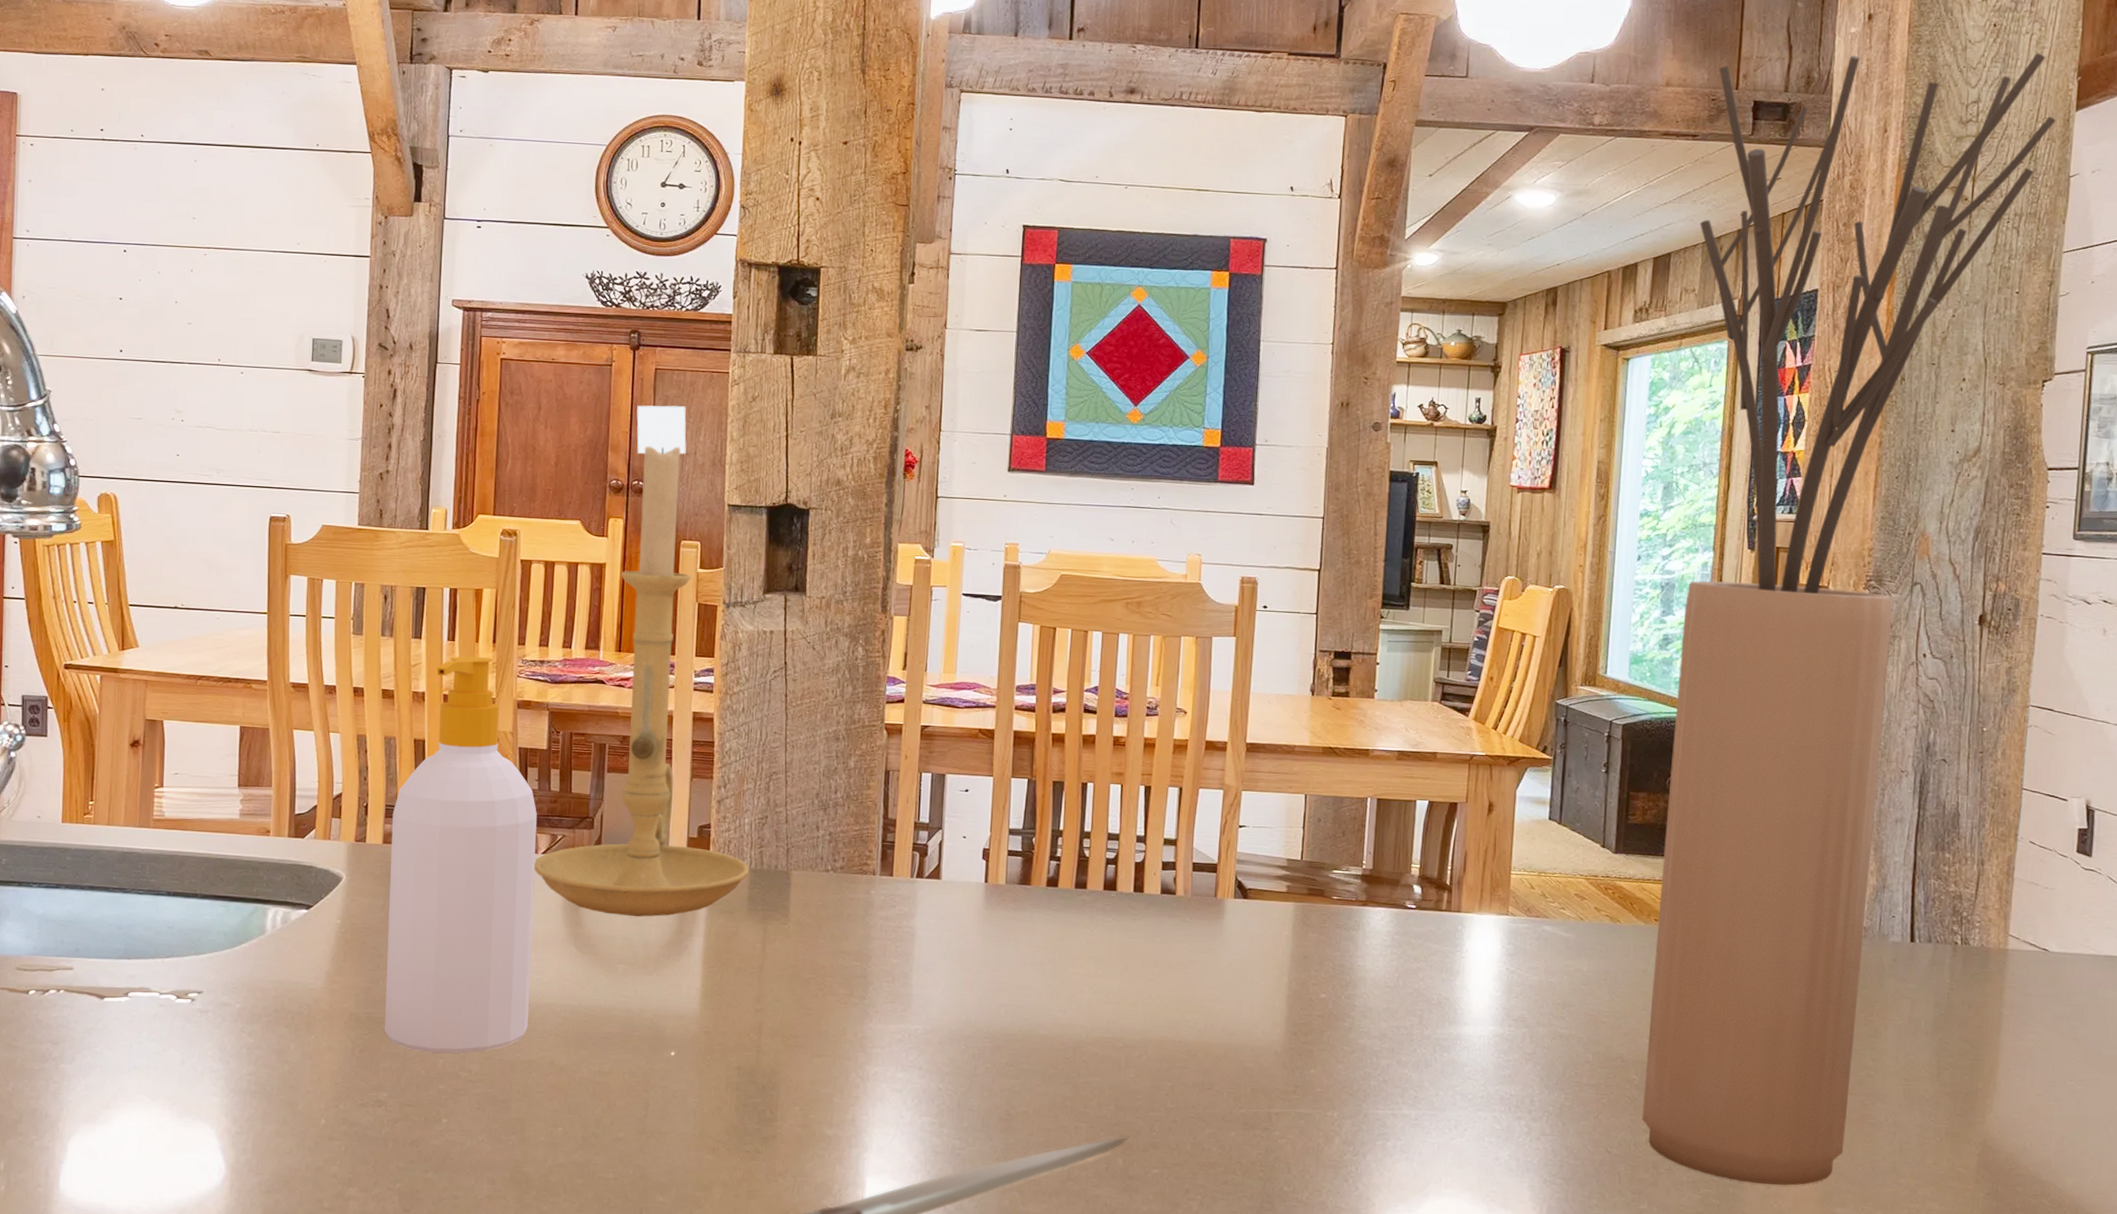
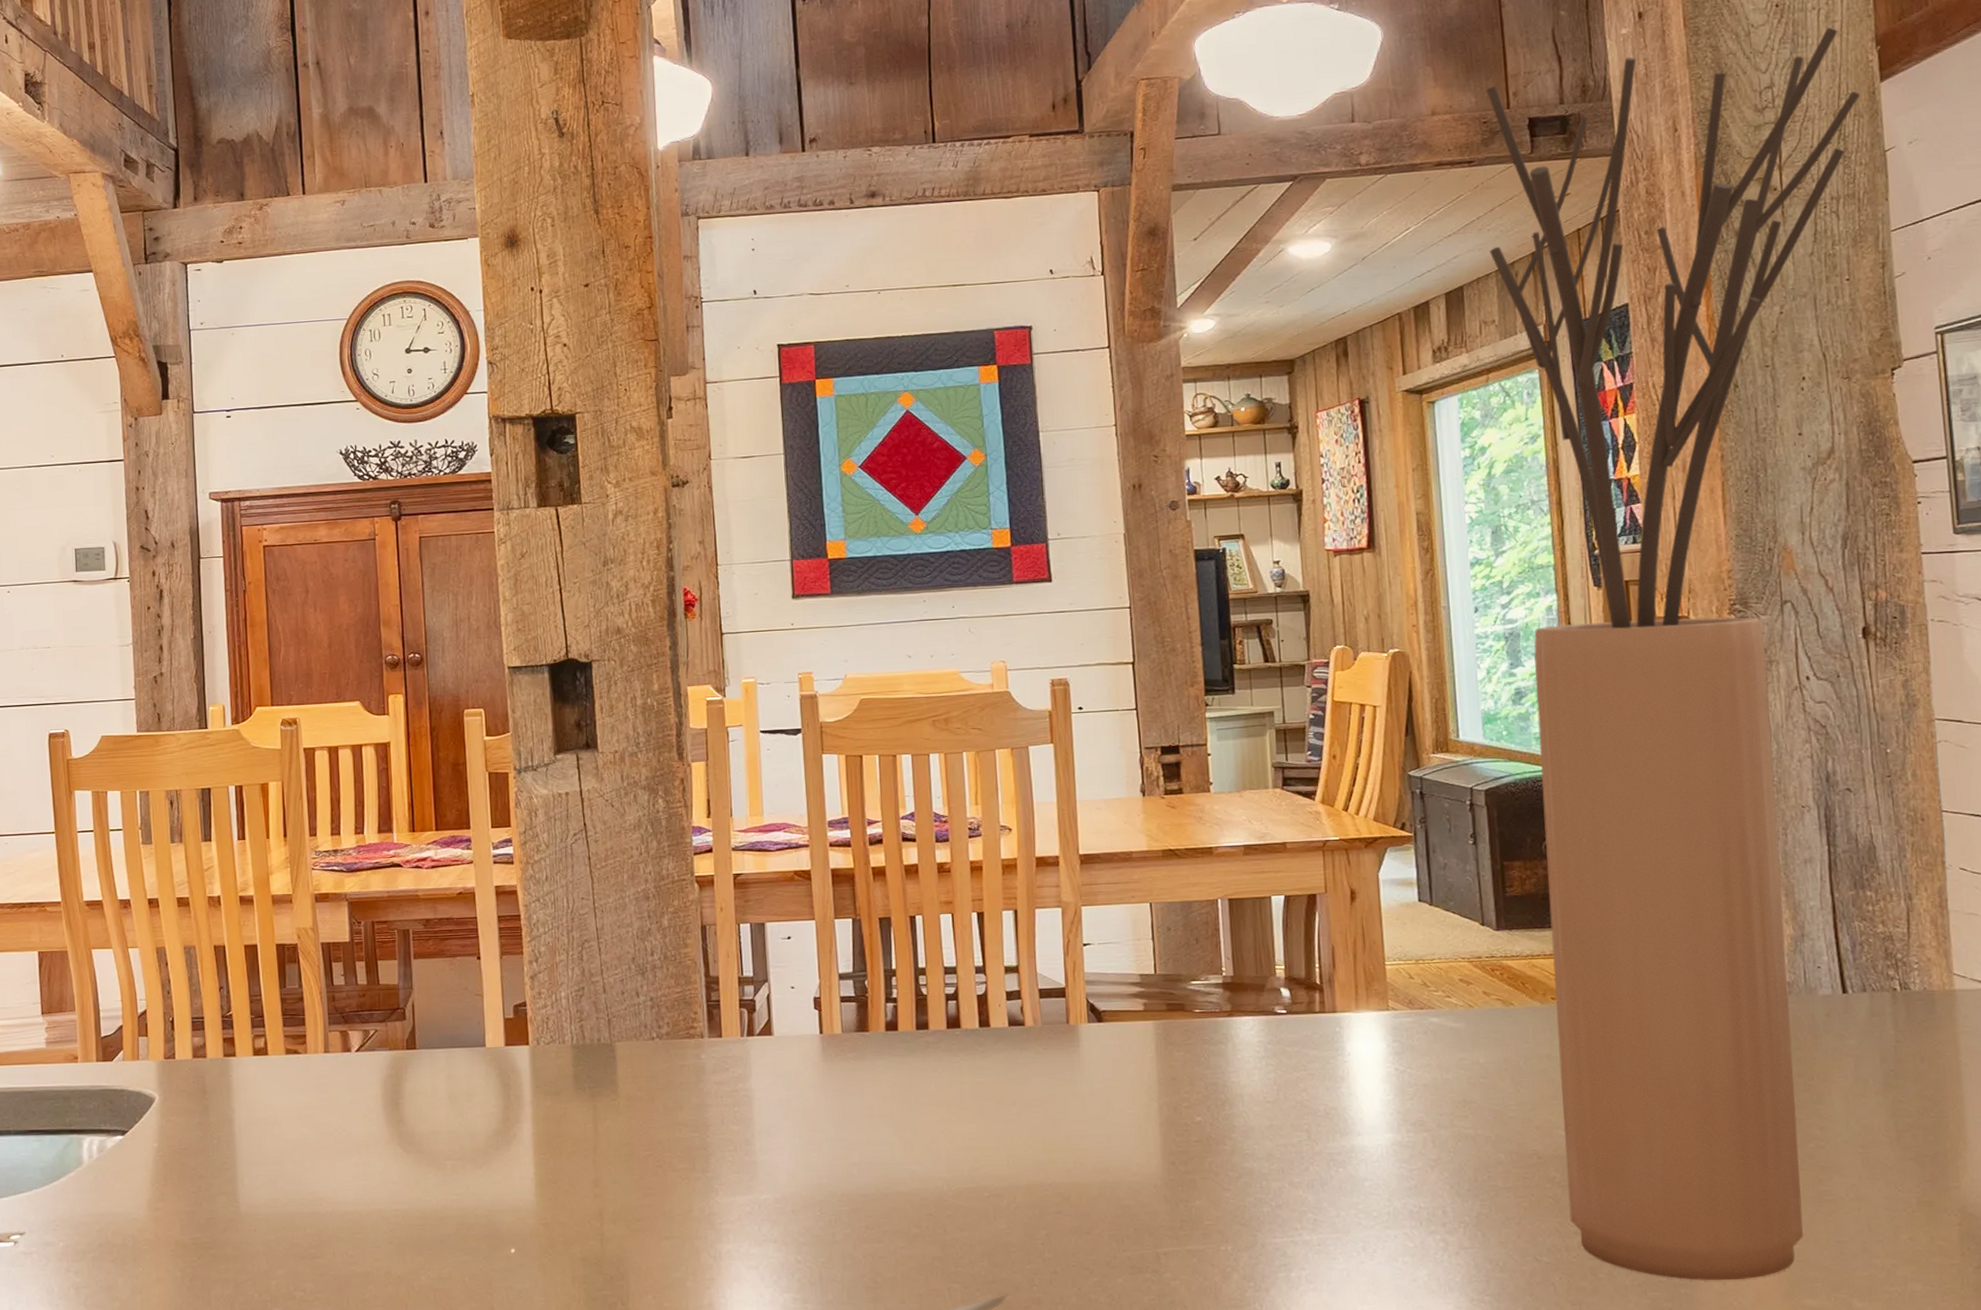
soap bottle: present [384,656,538,1054] -> none [199,852,360,1275]
candle holder: present [534,405,750,917] -> none [349,572,572,1109]

